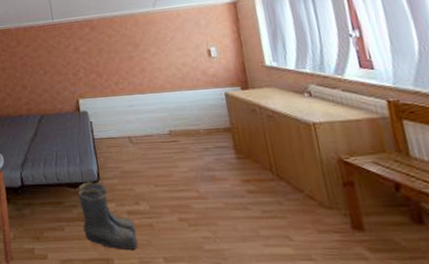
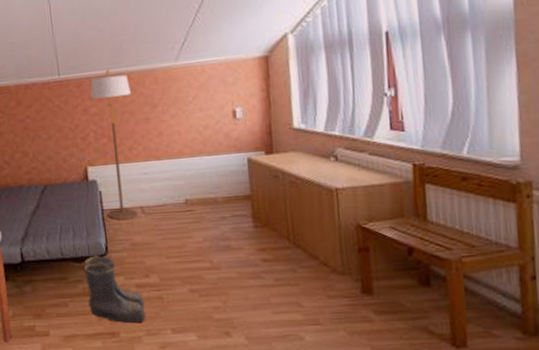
floor lamp: none [80,14,127,149] -> present [90,69,139,220]

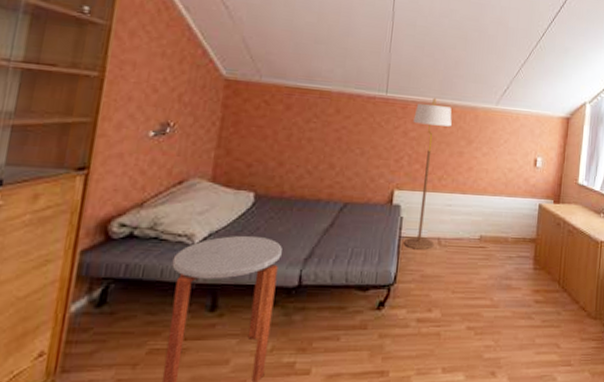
boots: present [83,256,146,323] -> none [363,285,422,360]

